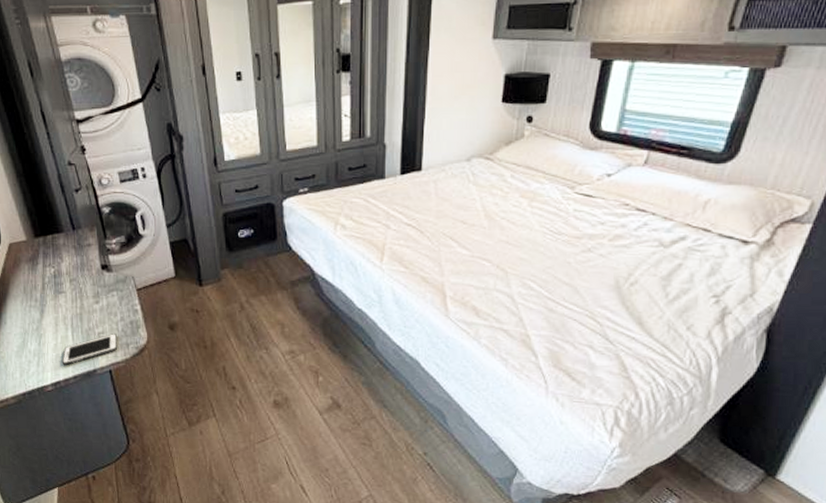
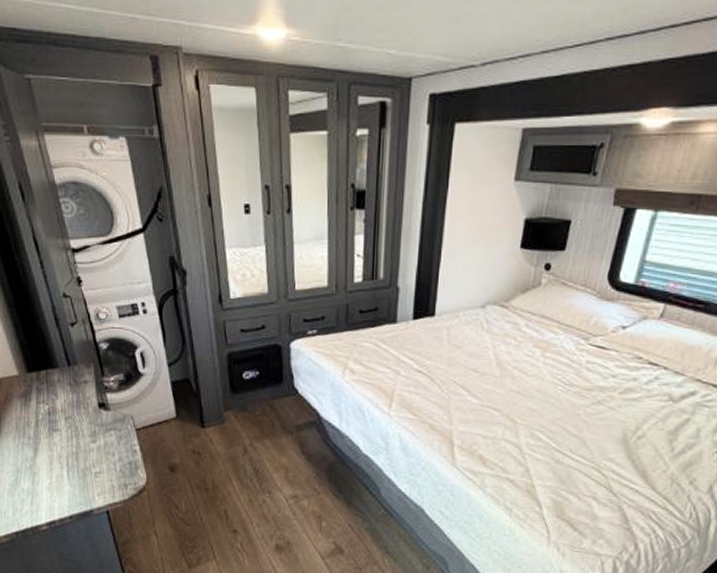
cell phone: present [61,334,118,365] -> none [56,474,116,505]

